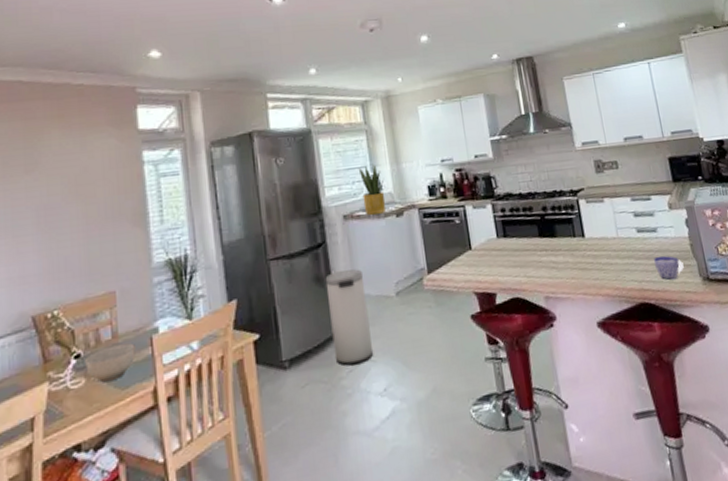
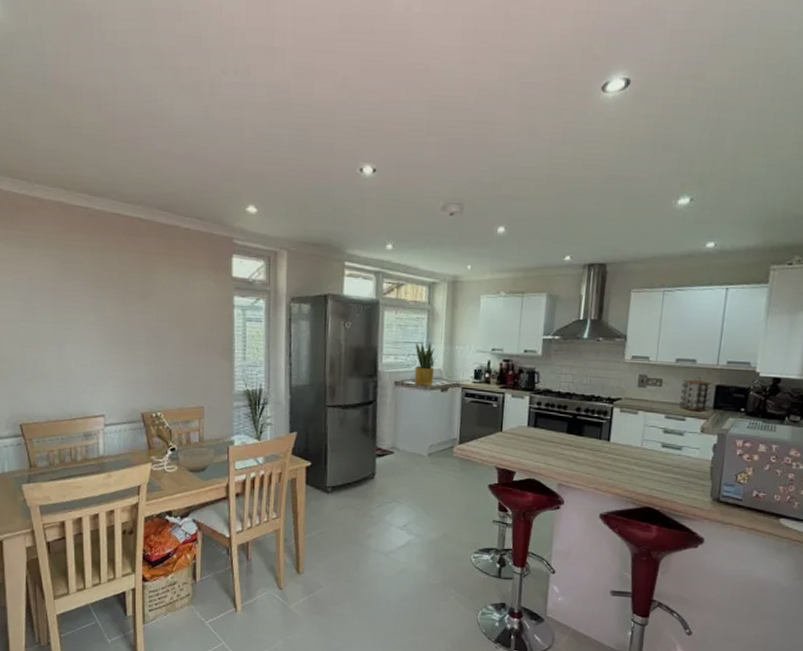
pedal bin: present [325,269,373,366] -> none [368,426,404,502]
spice rack: none [636,152,669,189] -> present [679,377,712,412]
cup: present [653,255,684,280] -> none [669,471,698,493]

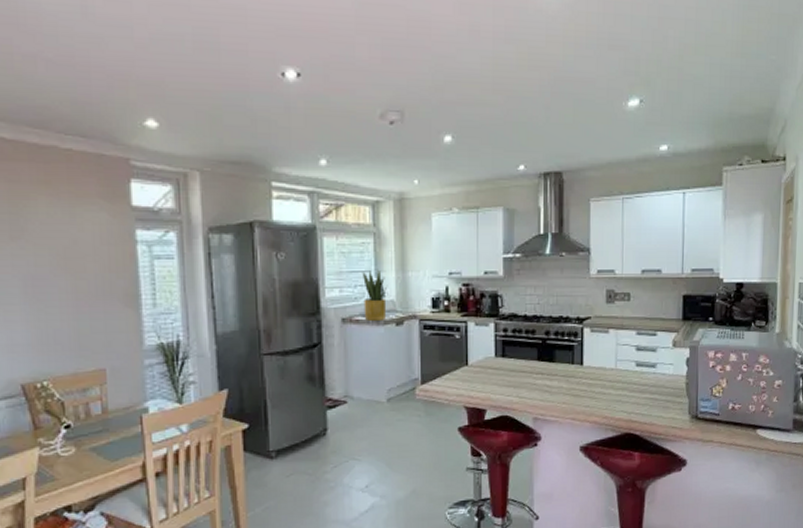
bowl: present [178,446,216,473] -> none [75,418,125,453]
spice rack: present [679,377,712,412] -> none [649,287,679,325]

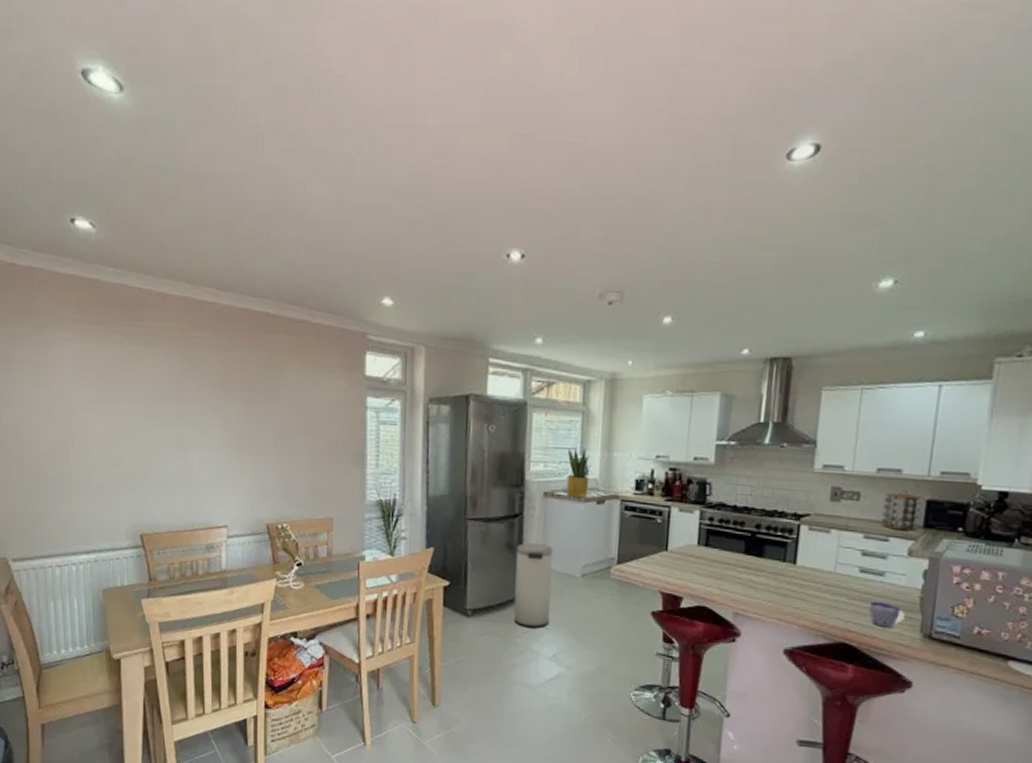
pedal bin: none [318,371,358,462] -> present [513,542,554,629]
cup: none [646,391,675,414] -> present [868,601,905,628]
spice rack: none [649,287,679,325] -> present [881,489,922,531]

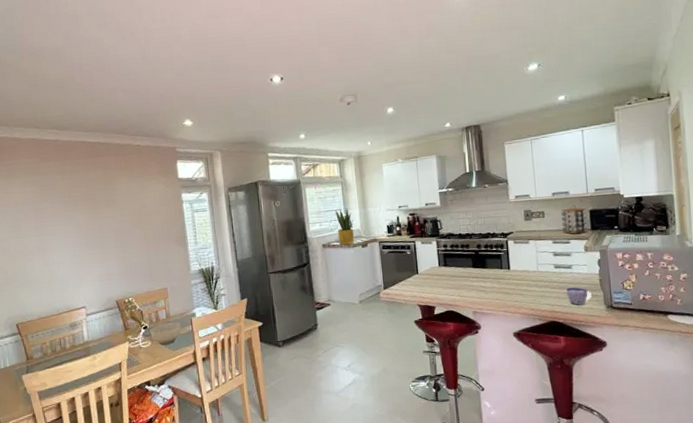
bowl: none [305,561,345,591] -> present [150,321,182,345]
pedal bin: present [513,542,554,629] -> none [308,282,341,348]

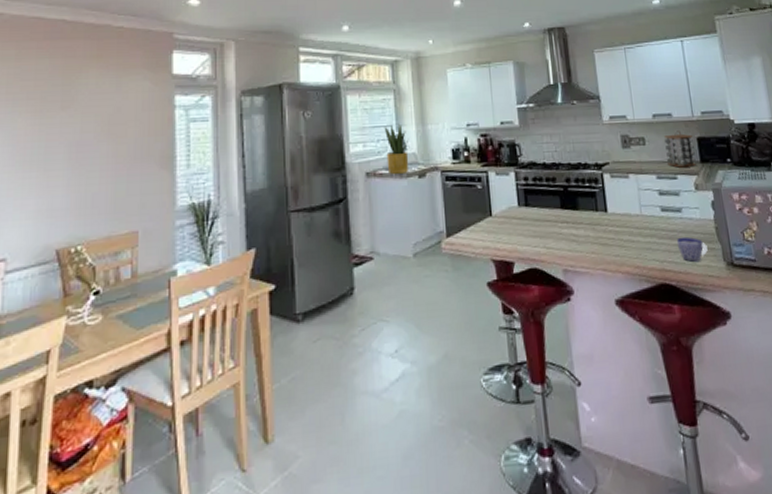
bowl: present [150,321,182,345] -> none [103,283,153,321]

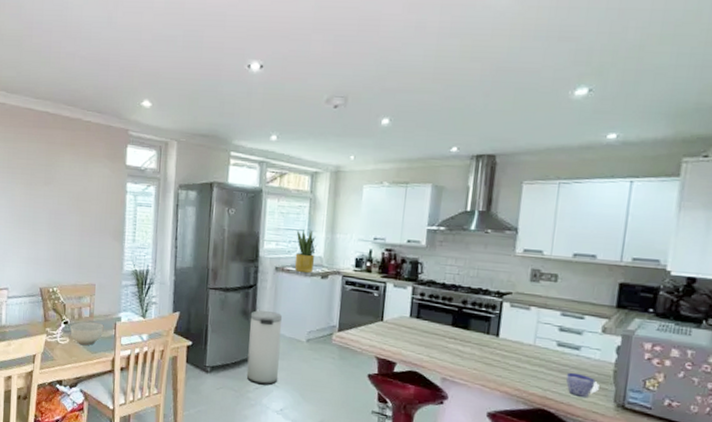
bowl: none [103,283,153,321] -> present [70,321,104,346]
pedal bin: none [344,226,386,324] -> present [246,310,283,386]
spice rack: present [664,131,696,168] -> none [577,273,615,311]

